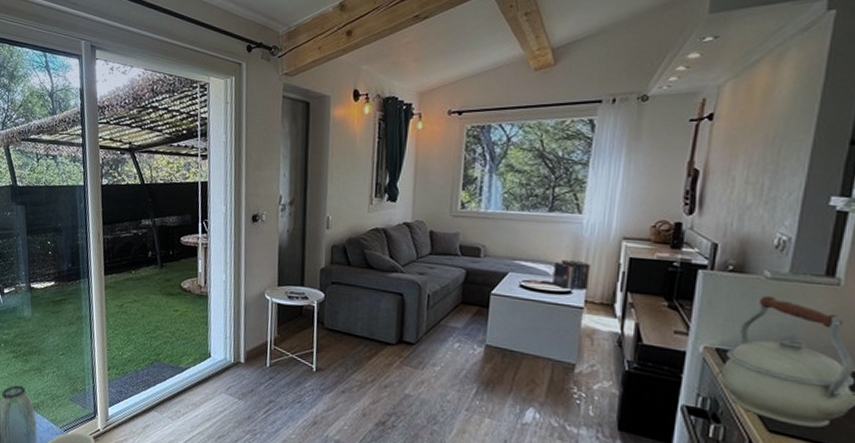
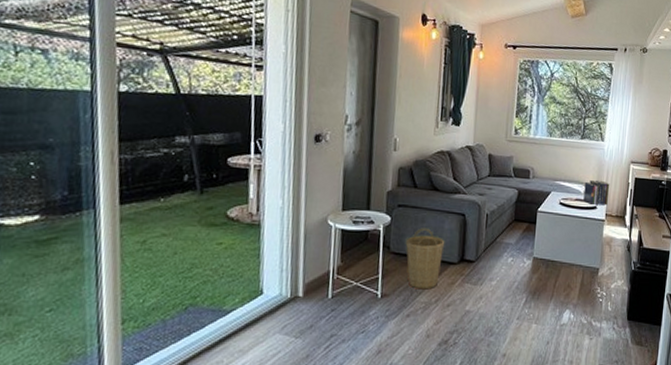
basket: none [340,306,380,369] -> present [406,228,444,290]

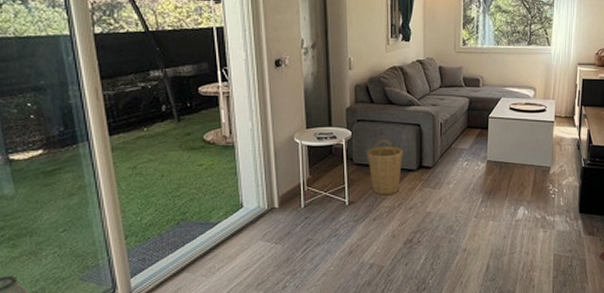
books: present [583,180,610,206] -> none [533,83,558,109]

